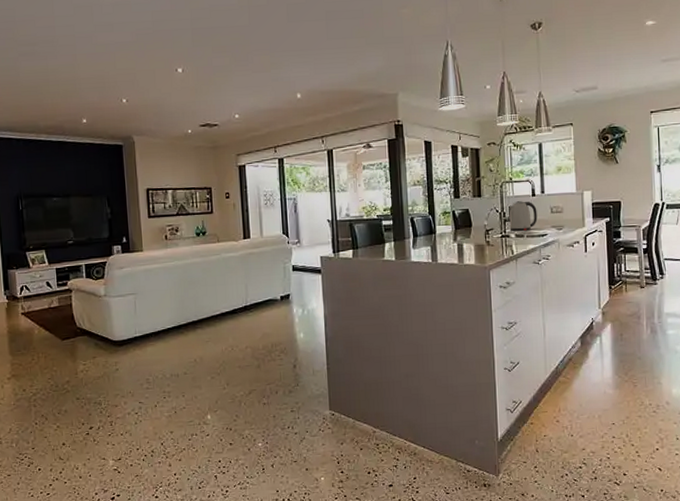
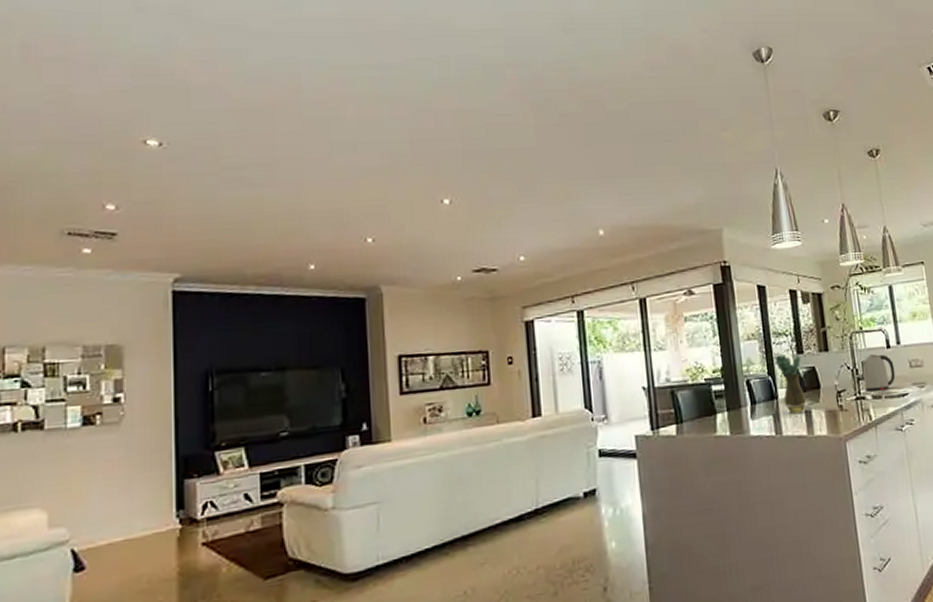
vase: none [434,196,459,246] -> present [772,352,807,414]

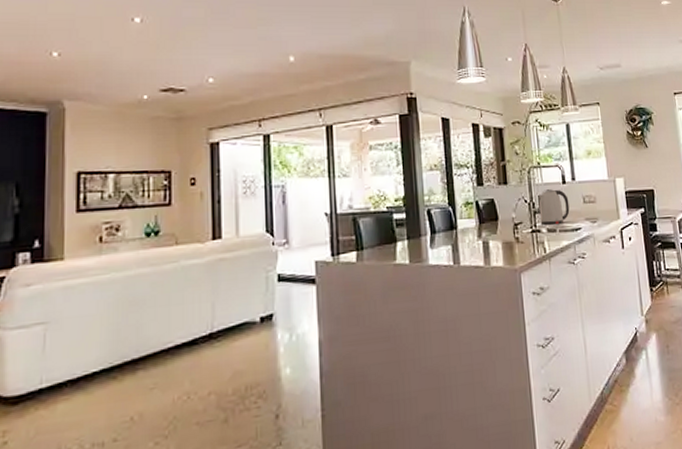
vase: present [772,352,807,414] -> none [454,183,484,244]

